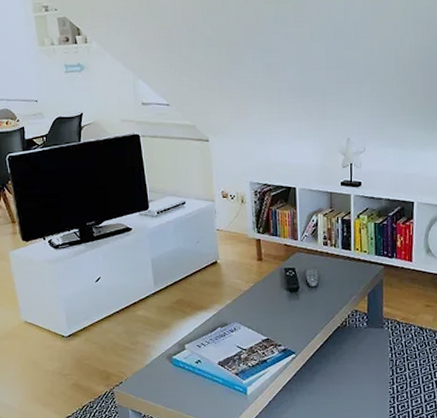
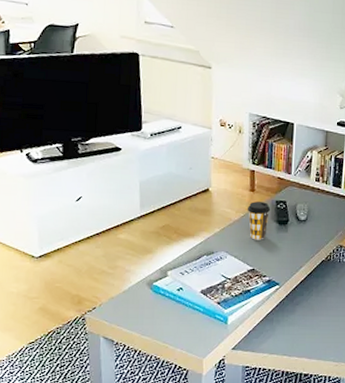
coffee cup: none [256,270,280,310] -> present [247,202,271,240]

